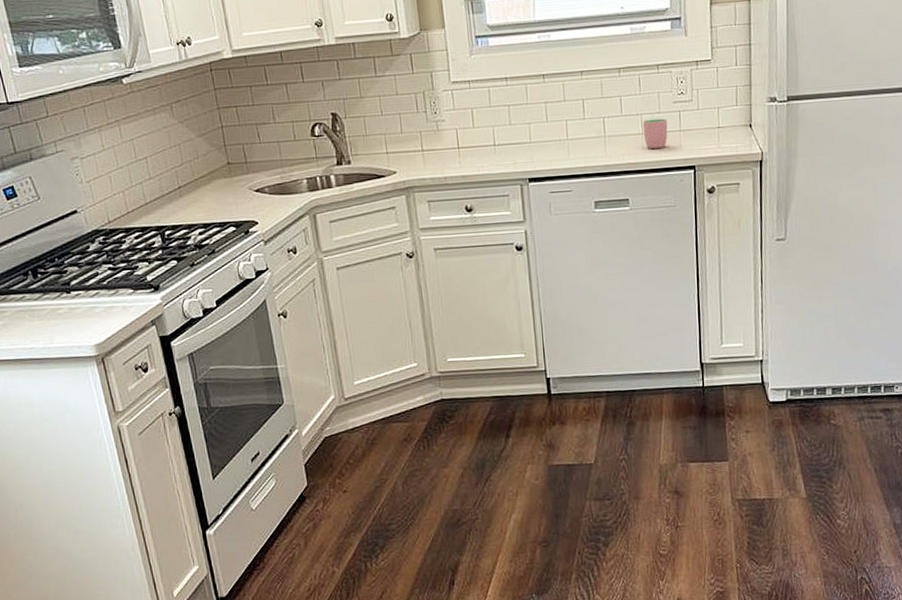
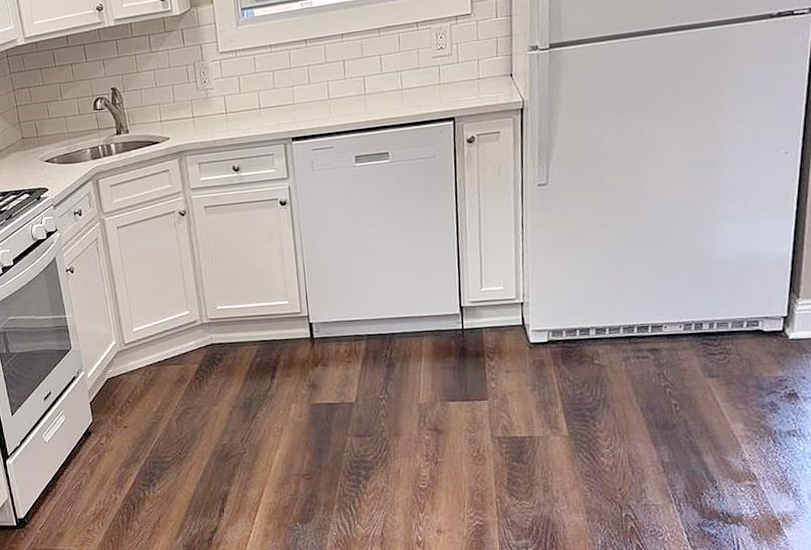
cup: present [642,118,668,149] -> none [402,73,427,103]

